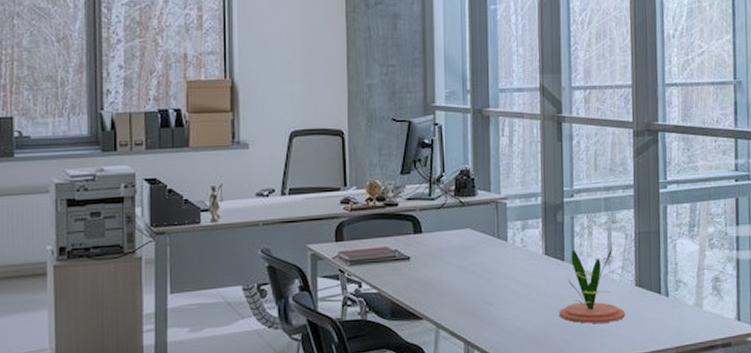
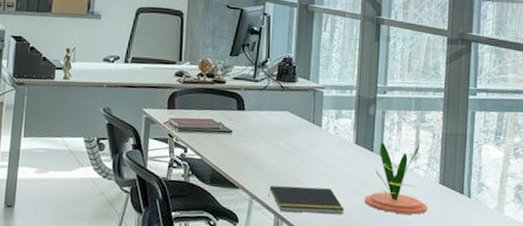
notepad: none [456,307,539,339] -> present [269,185,345,214]

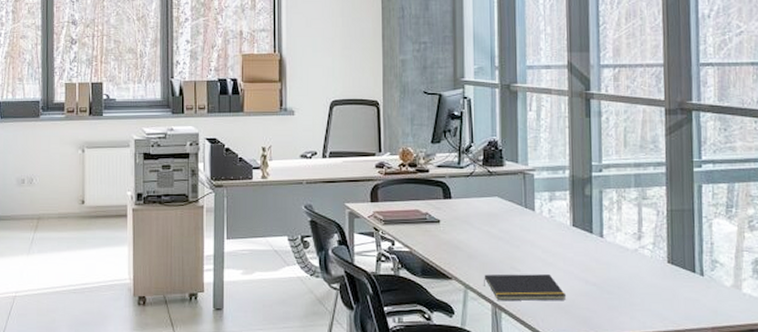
plant: present [364,142,428,215] -> none [586,221,657,297]

